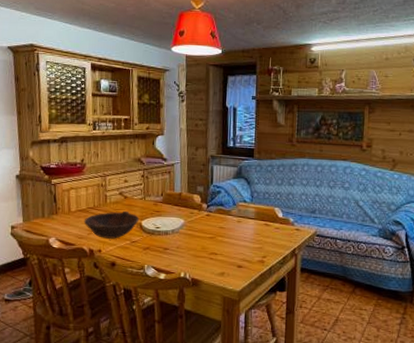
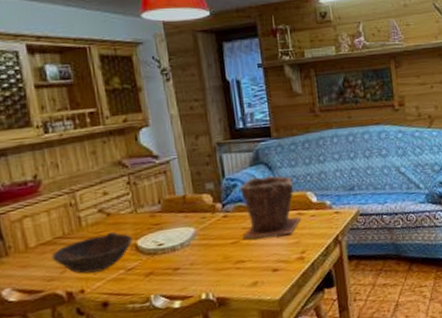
plant pot: none [218,188,267,241] -> present [240,175,301,239]

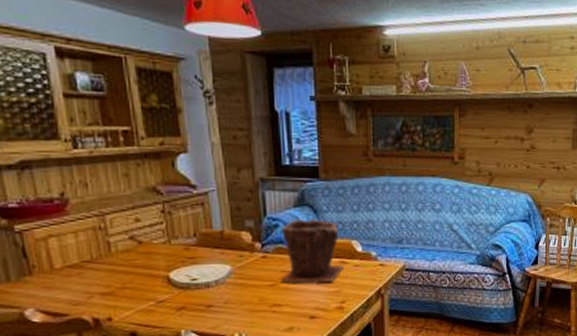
bowl: present [51,231,134,274] -> none [78,261,166,302]

